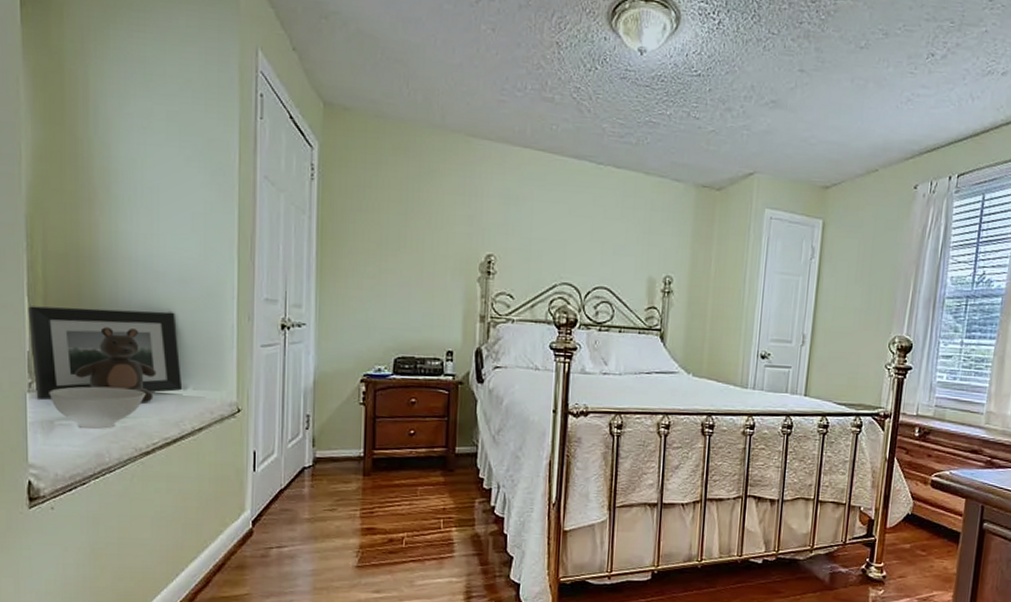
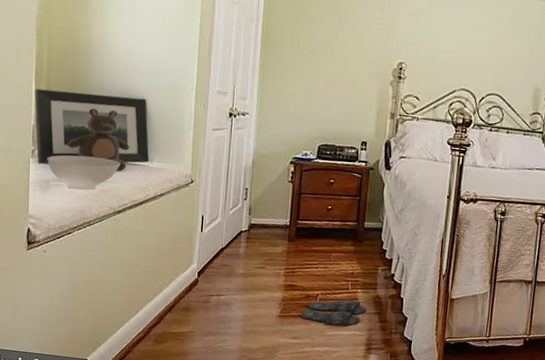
slippers: none [382,540,463,573] -> present [300,299,366,327]

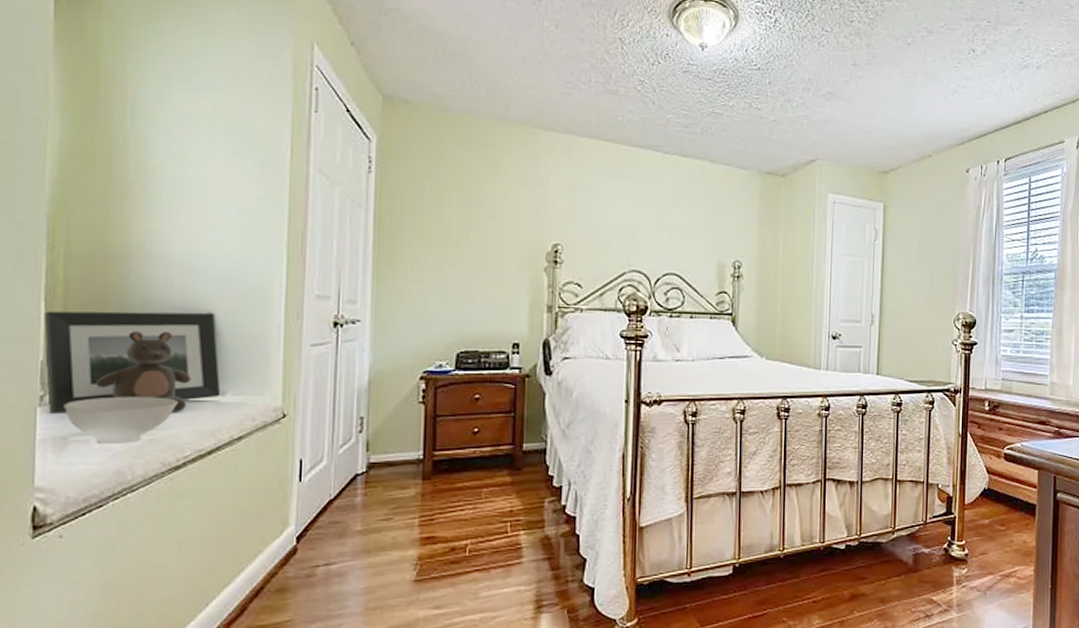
slippers: present [300,299,366,327] -> none [443,546,532,583]

